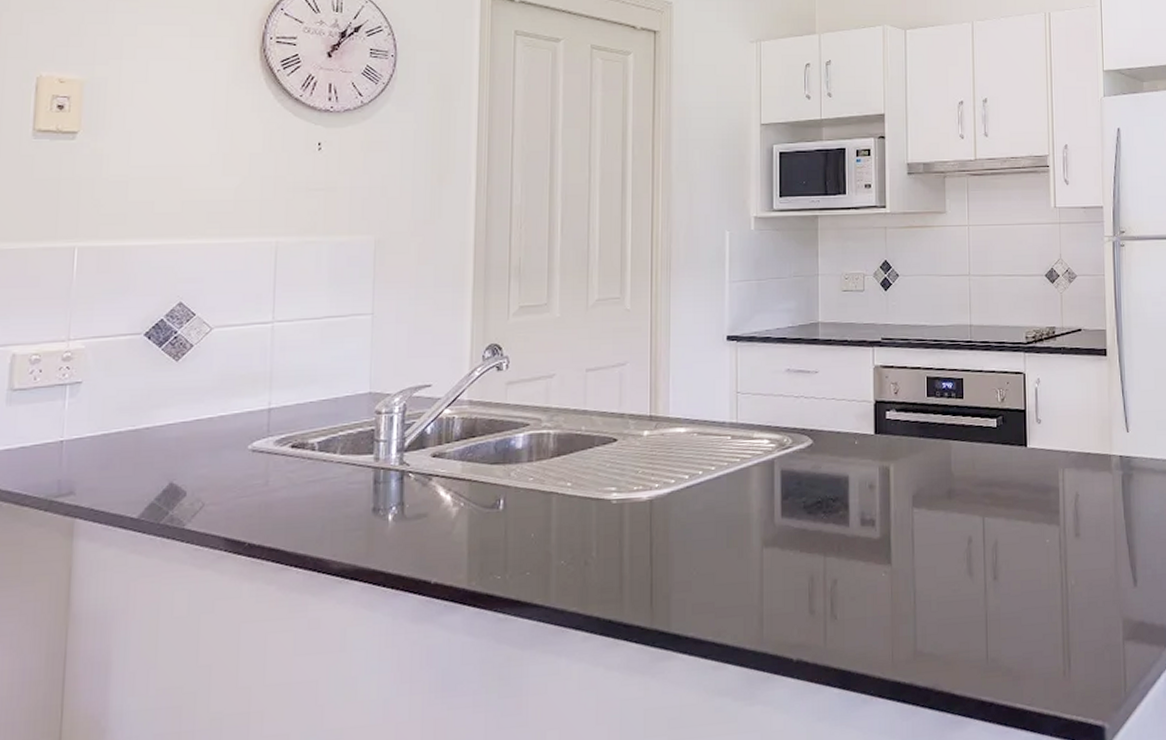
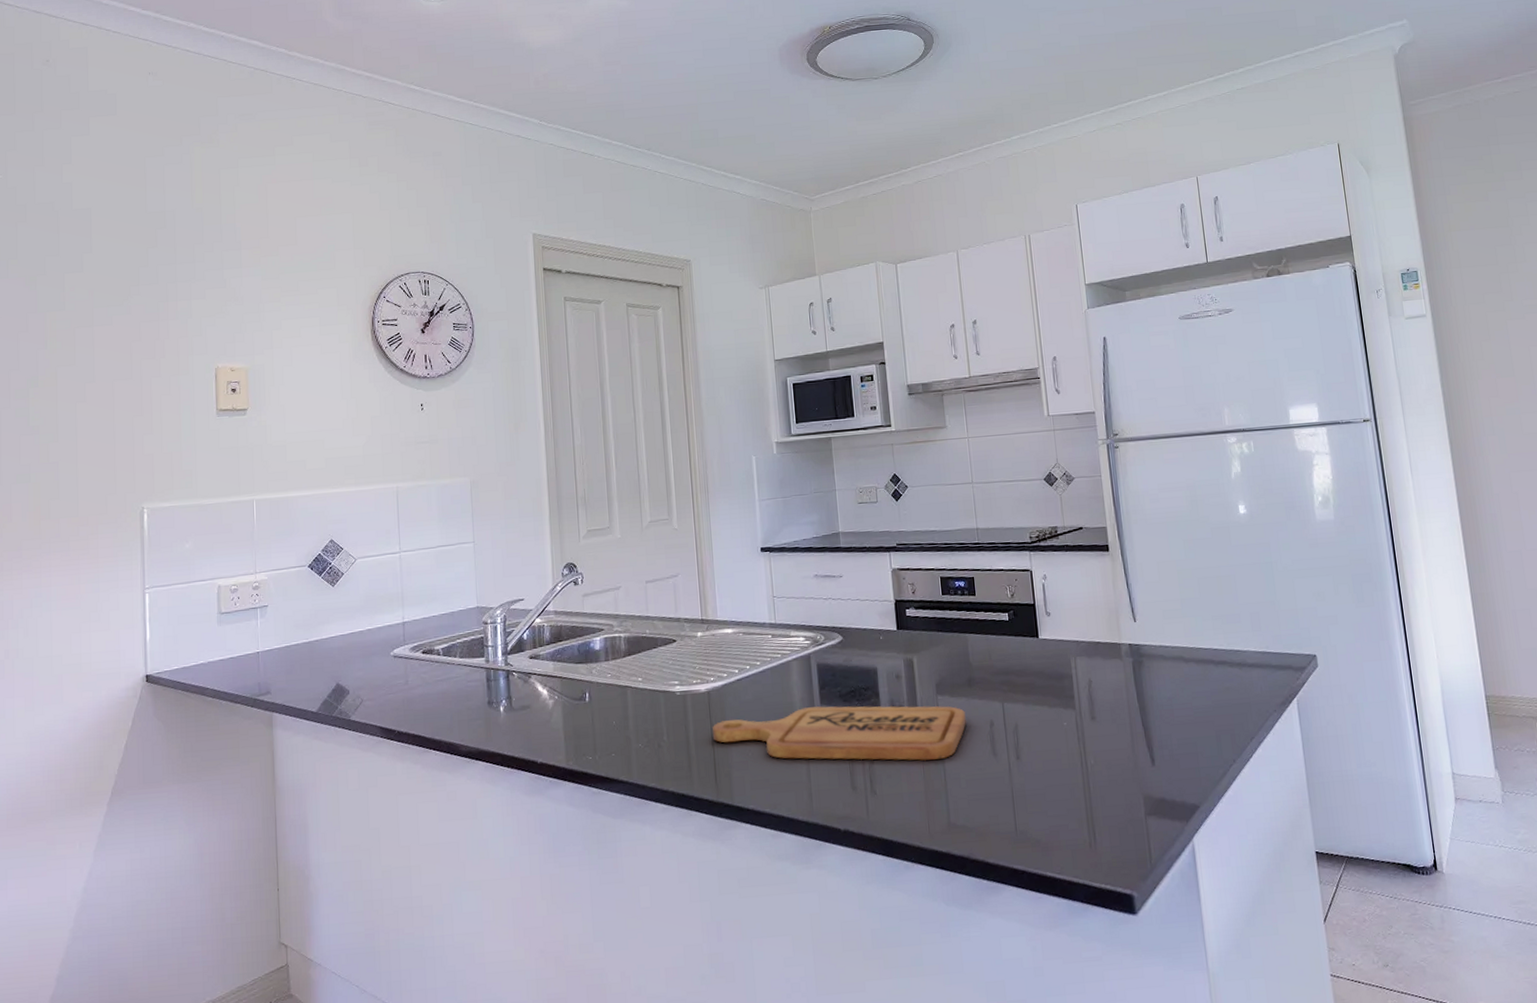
cutting board: none [653,518,944,582] -> present [713,705,967,761]

